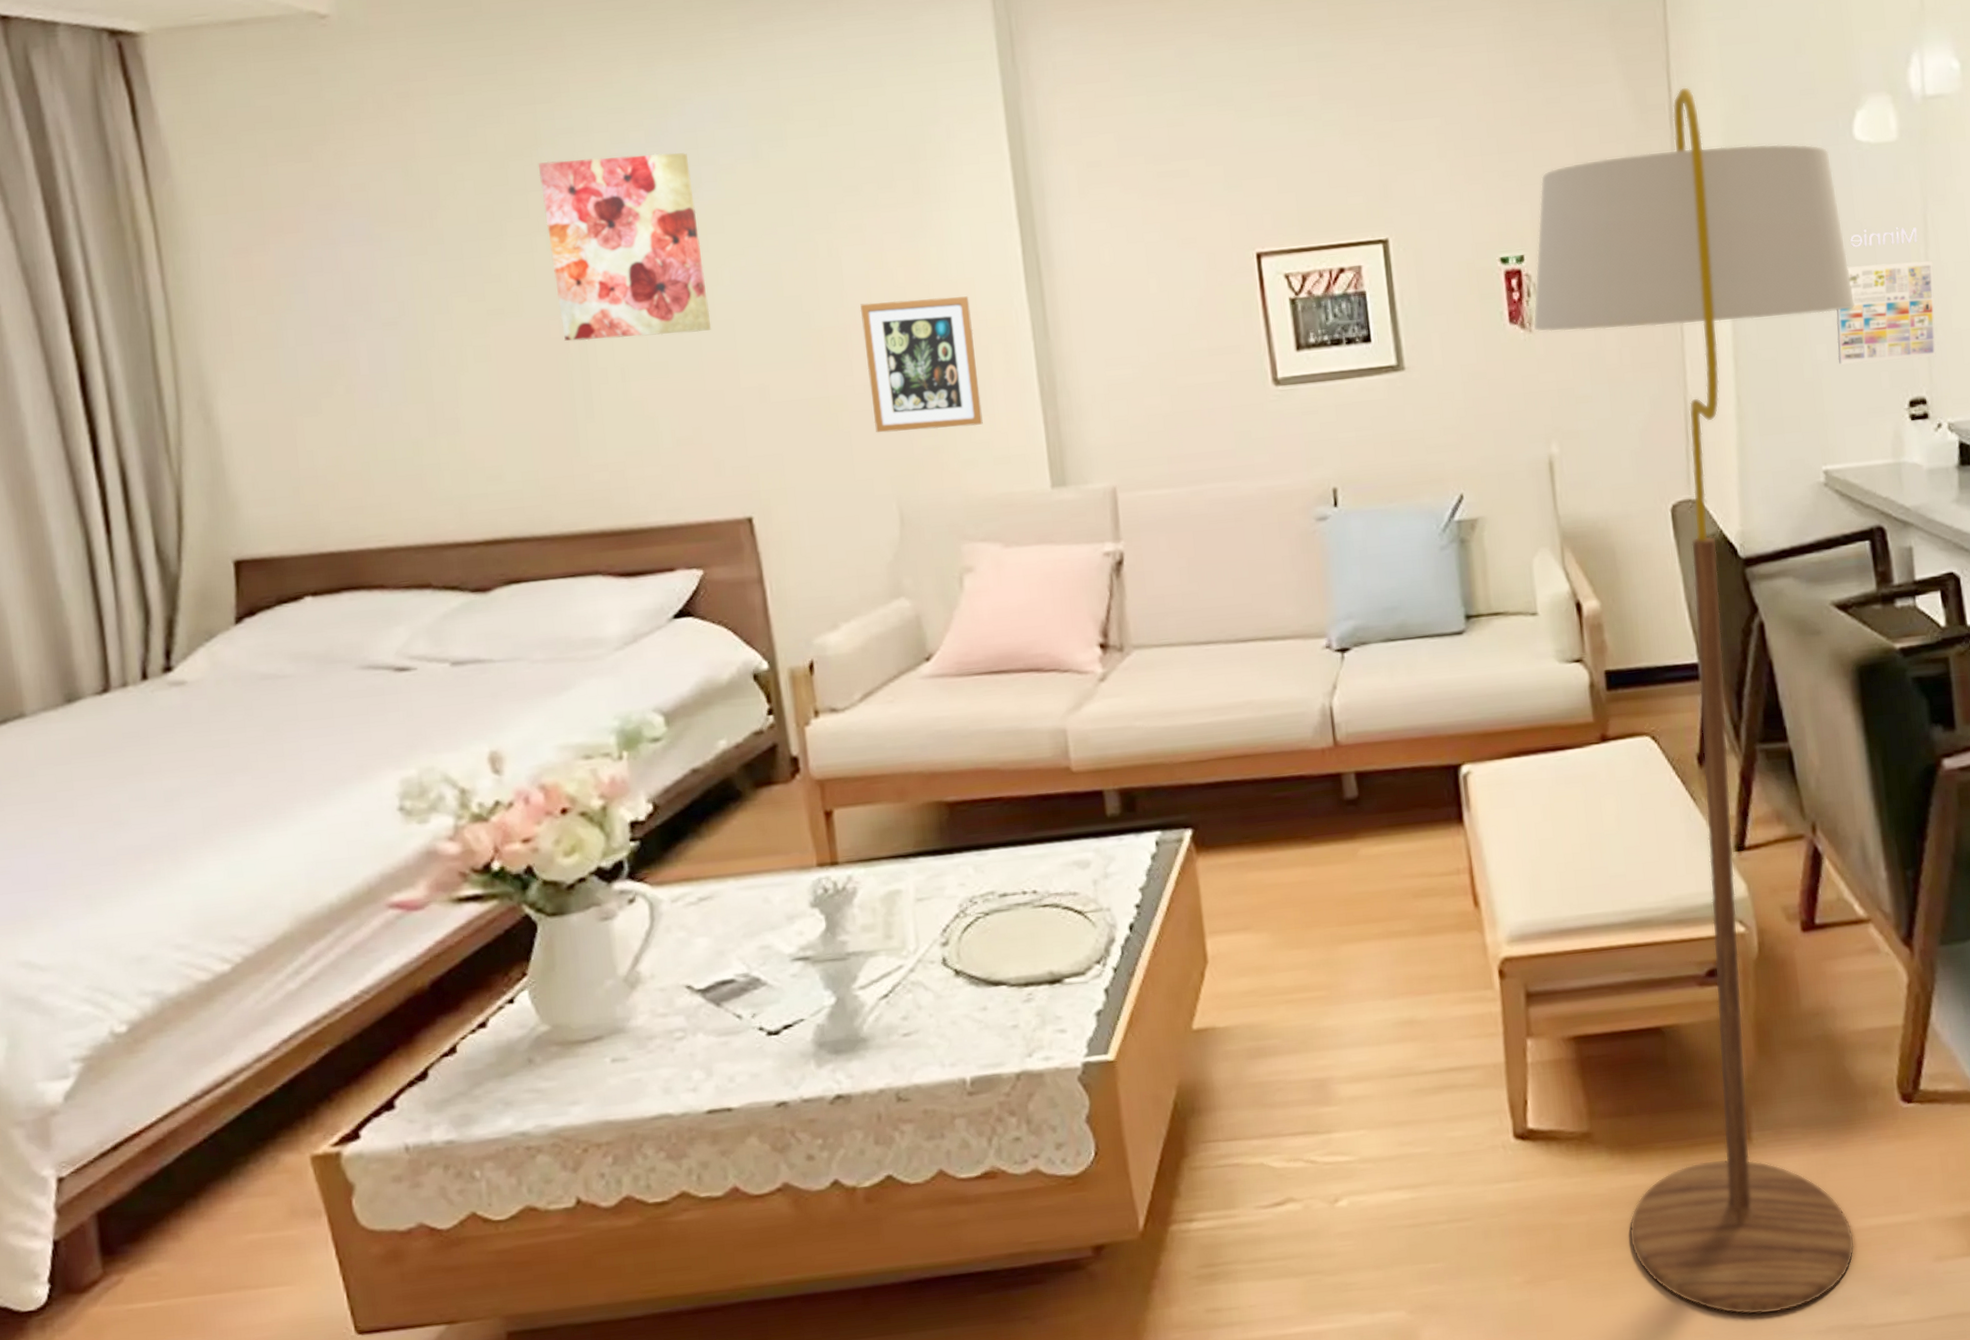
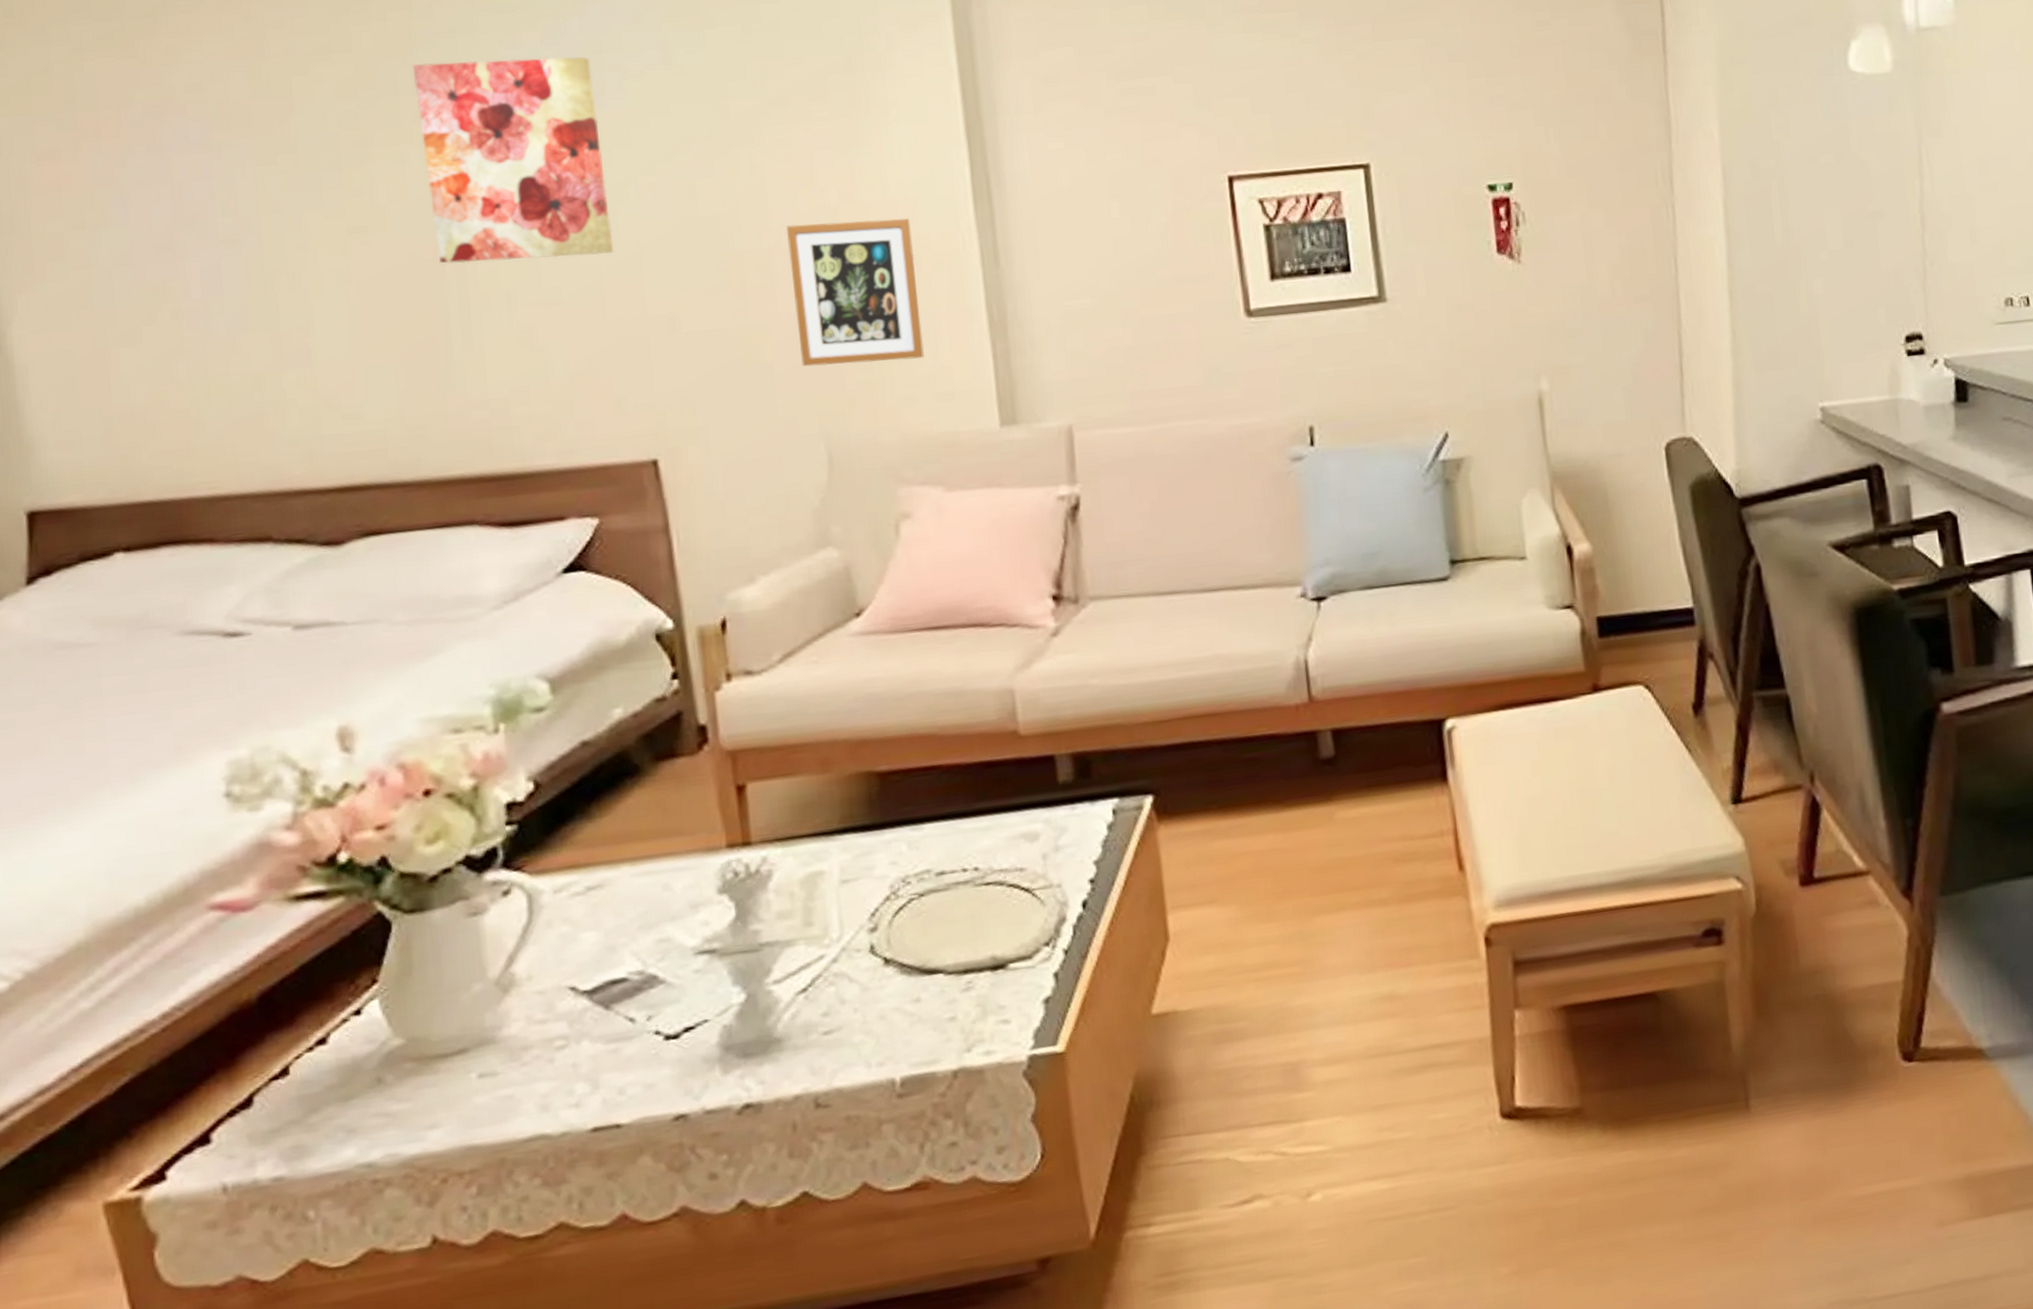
floor lamp: present [1533,86,1855,1315] -> none [1521,12,1856,1295]
calendar: present [1835,227,1936,365] -> none [1830,159,1932,299]

